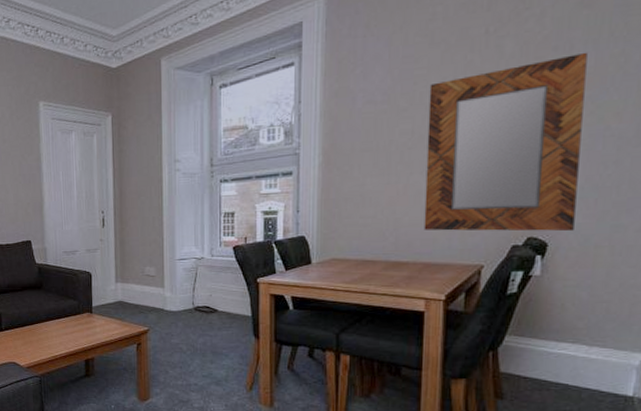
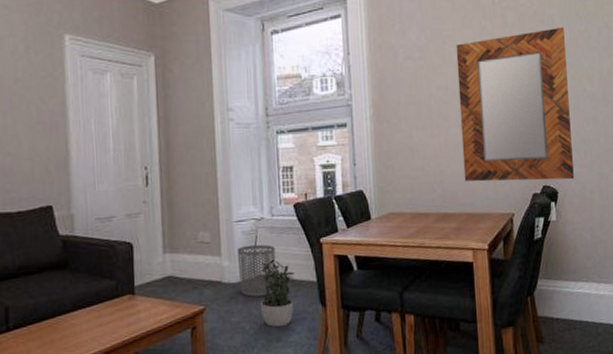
waste bin: none [178,280,213,325] -> present [237,244,276,297]
potted plant: none [197,293,231,352] -> present [260,259,295,328]

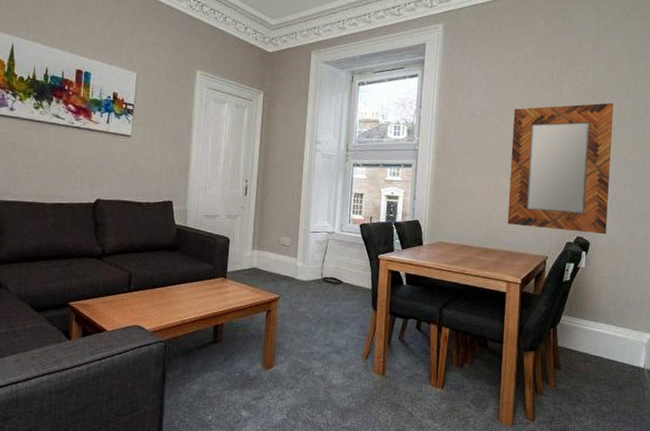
waste bin: present [237,244,276,297] -> none [309,252,341,295]
potted plant: present [260,259,295,328] -> none [323,266,354,321]

